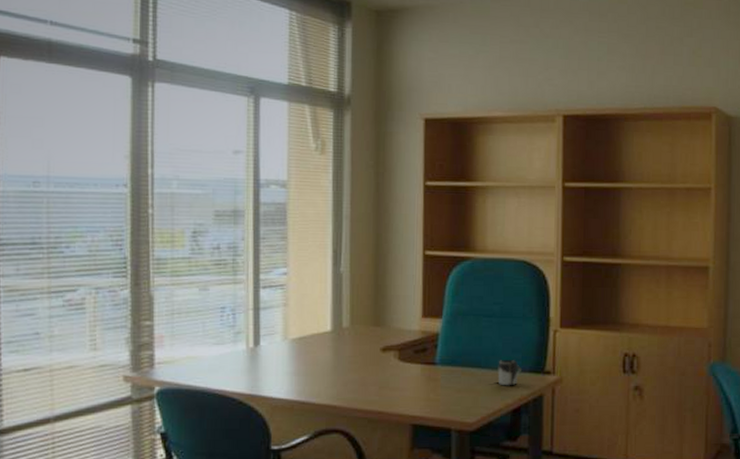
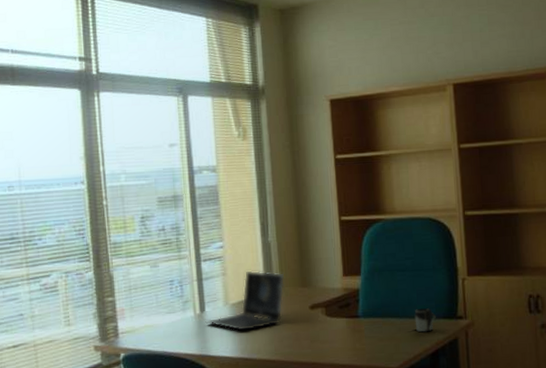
laptop computer: none [259,303,356,371] -> present [205,270,285,331]

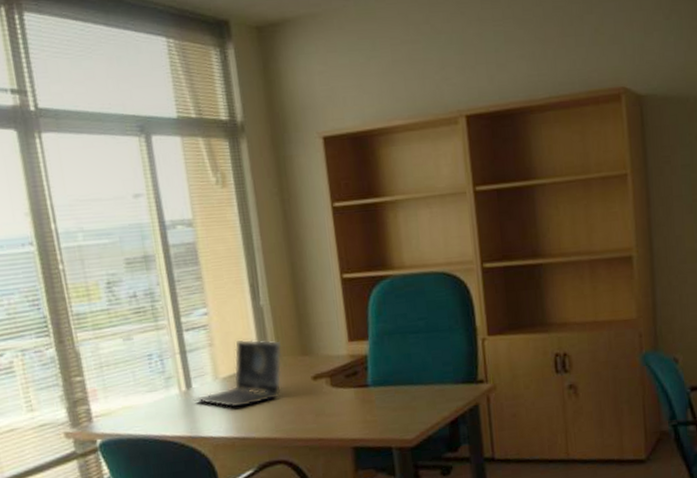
cup: present [414,308,436,333] -> none [430,373,454,400]

